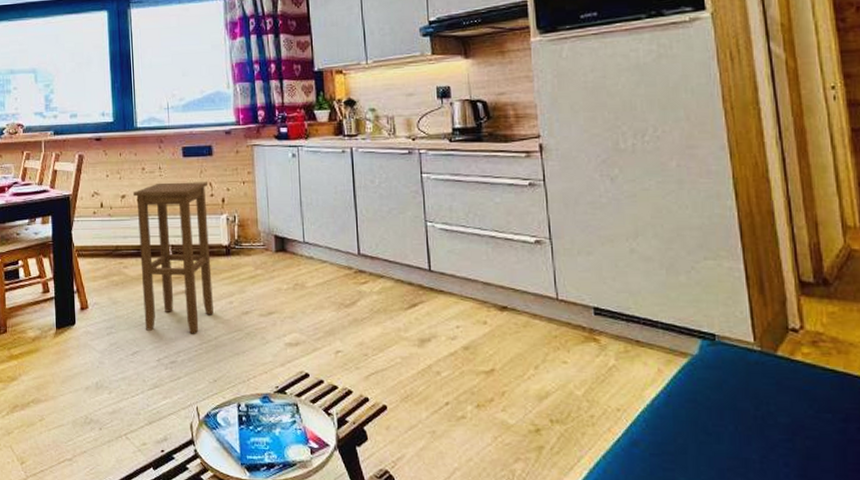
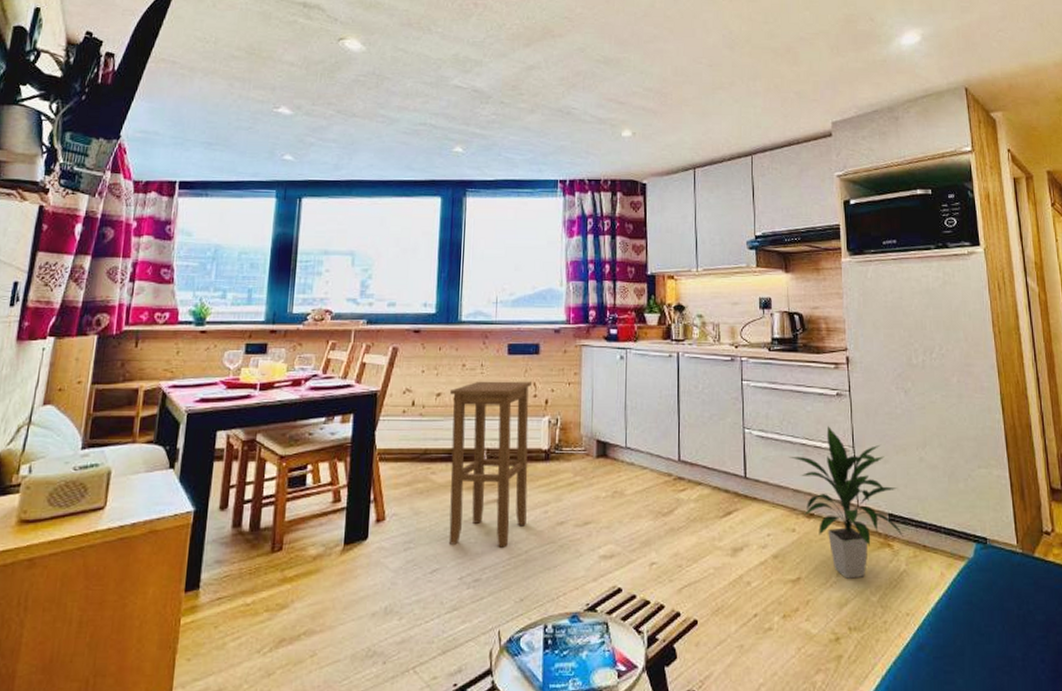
indoor plant: none [477,218,612,372] -> present [789,426,903,579]

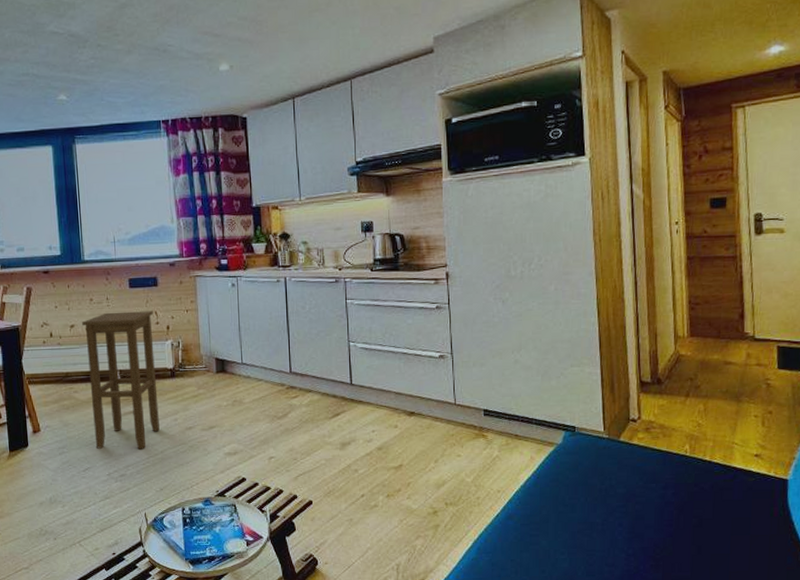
indoor plant: present [789,426,903,579] -> none [392,336,497,464]

